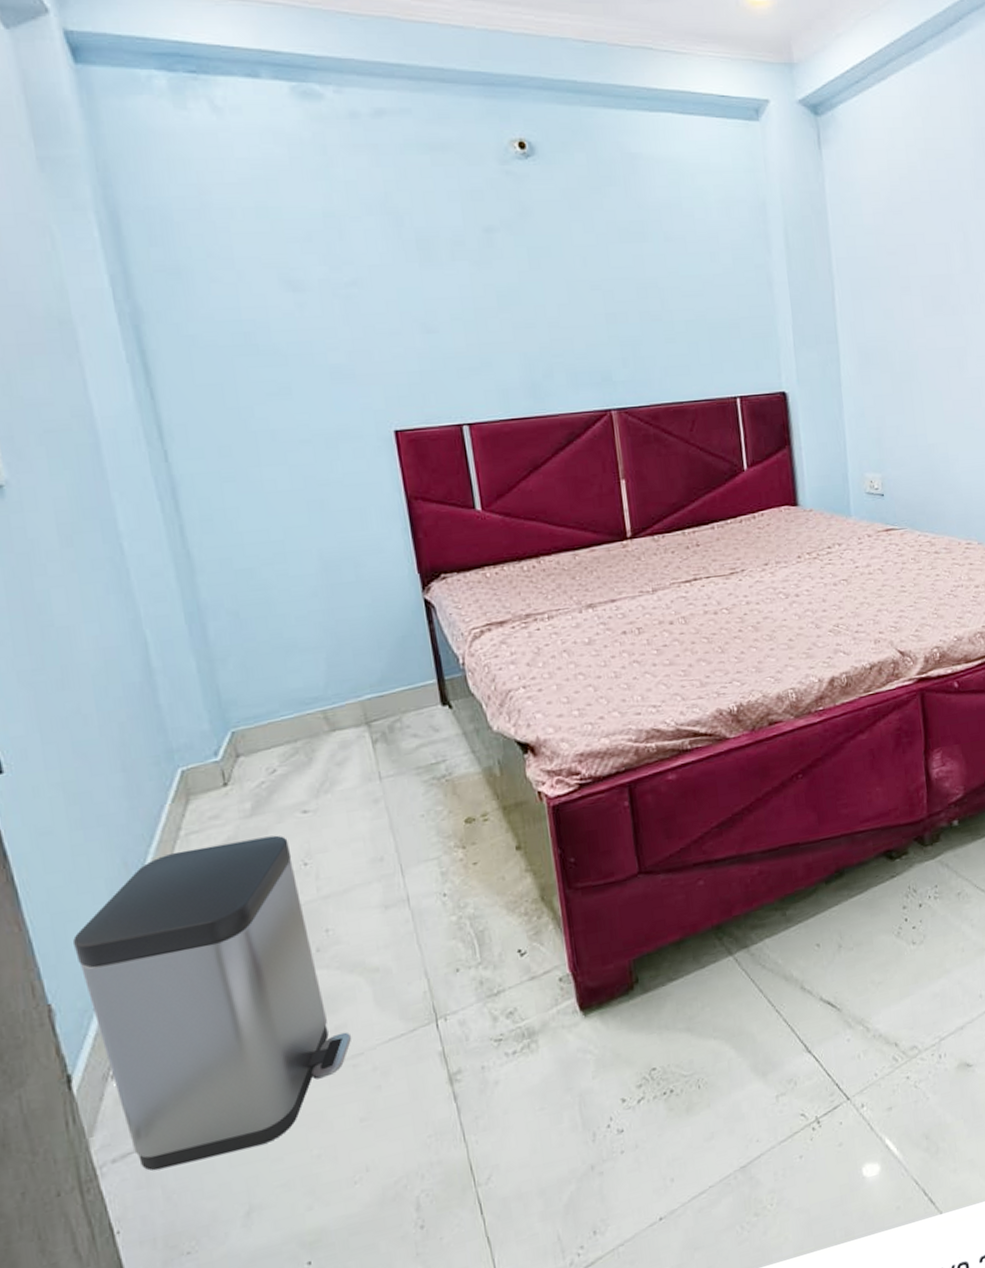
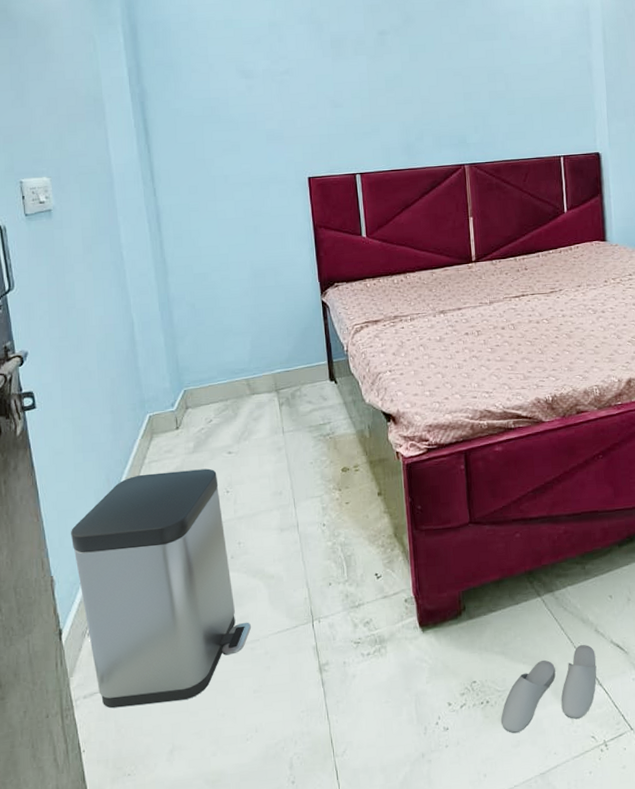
slippers: none [688,1006,805,1125] -> present [500,644,597,734]

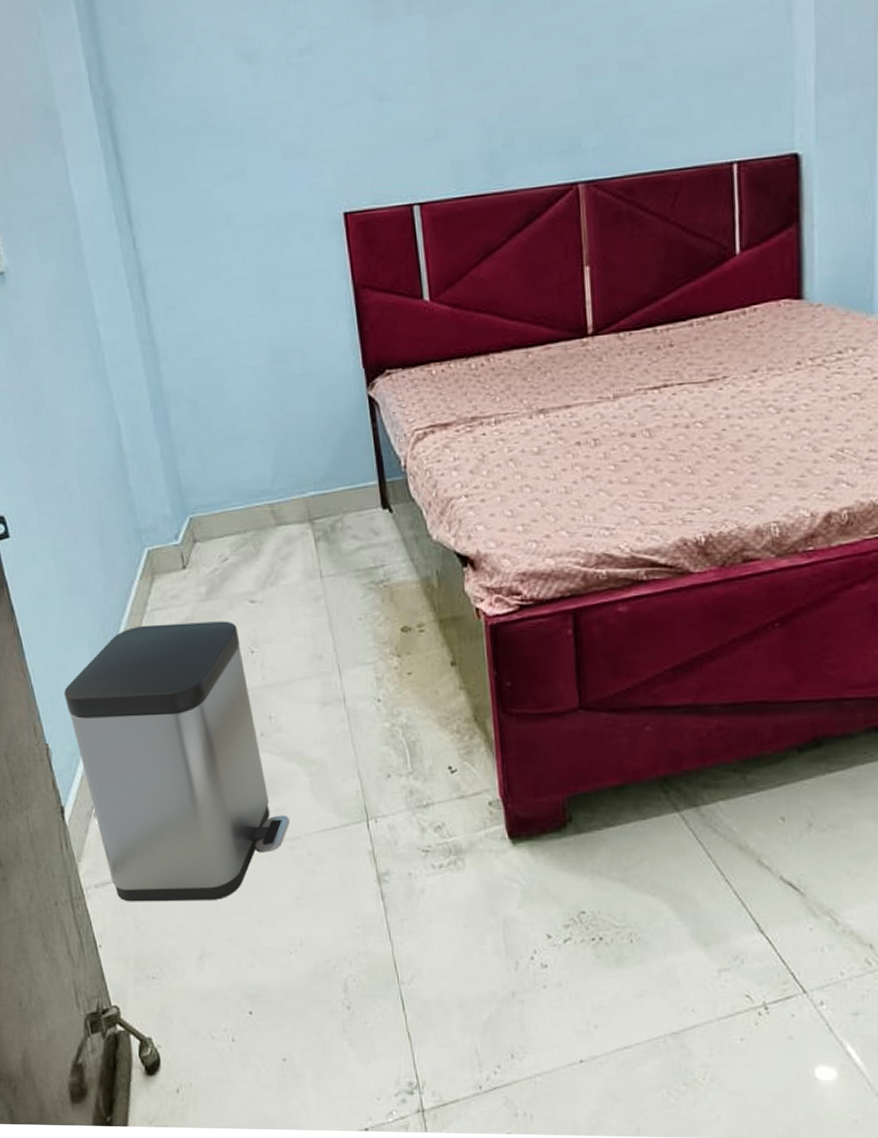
slippers: present [500,644,597,734] -> none [618,878,757,981]

